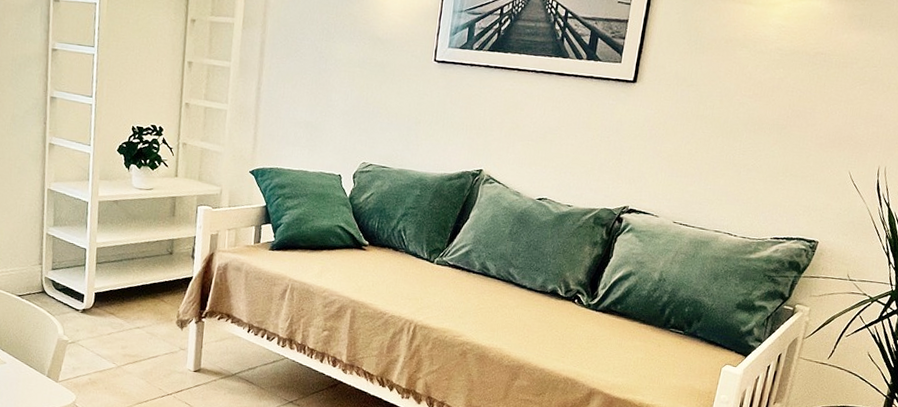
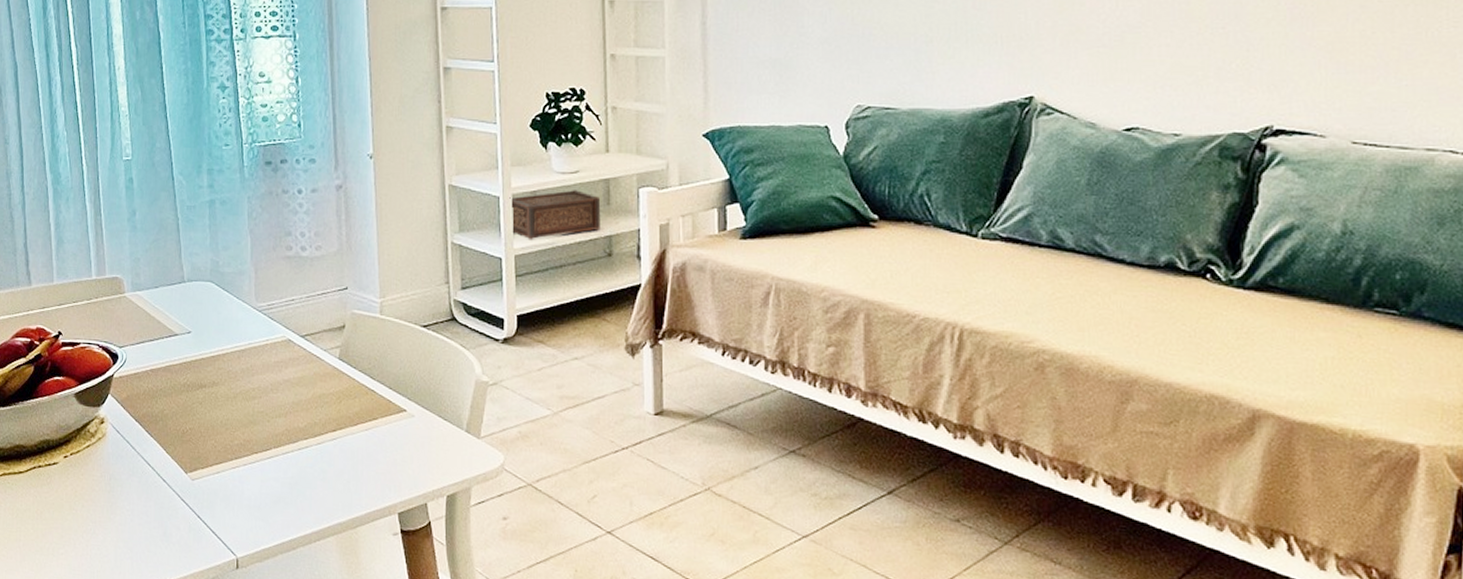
decorative box: none [96,202,168,238] -> present [509,190,601,241]

